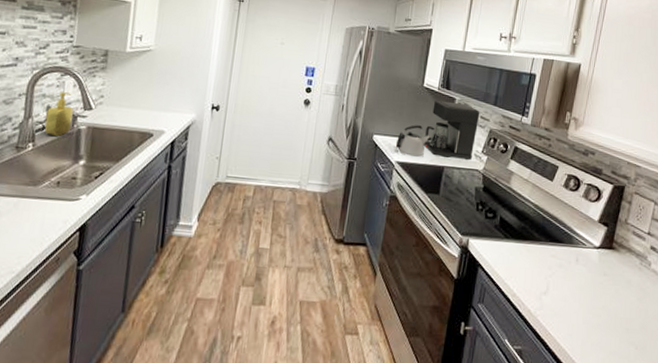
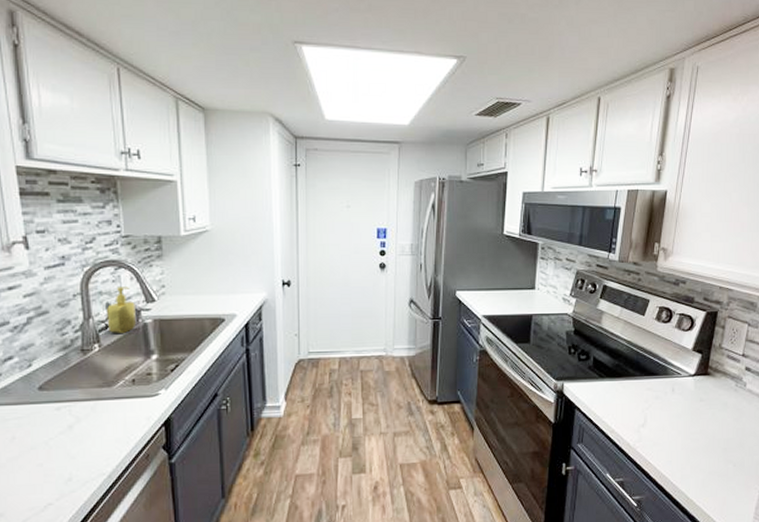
kettle: present [395,125,430,157] -> none [480,275,515,308]
coffee maker: present [423,100,480,161] -> none [509,247,565,306]

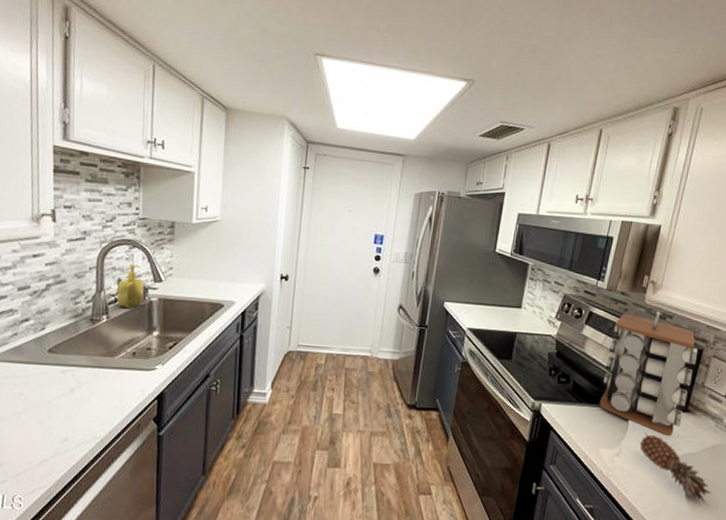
spice rack: none [620,277,713,402] -> present [599,311,698,437]
fruit: none [664,399,737,463] -> present [640,431,712,503]

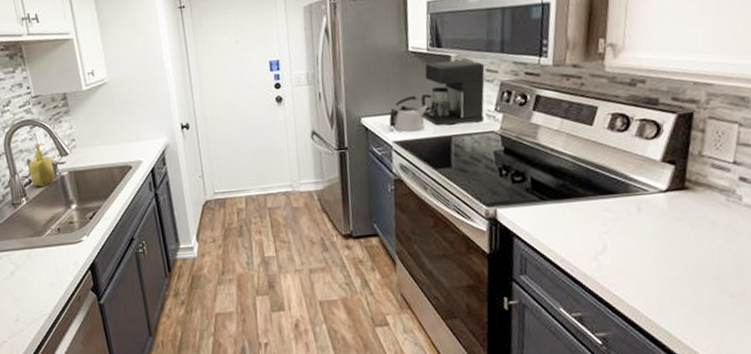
kettle: none [467,291,503,324] -> present [388,96,428,133]
coffee maker: none [495,265,554,326] -> present [421,59,485,126]
spice rack: present [599,311,698,437] -> none [567,77,687,223]
fruit: present [640,431,712,503] -> none [628,221,735,293]

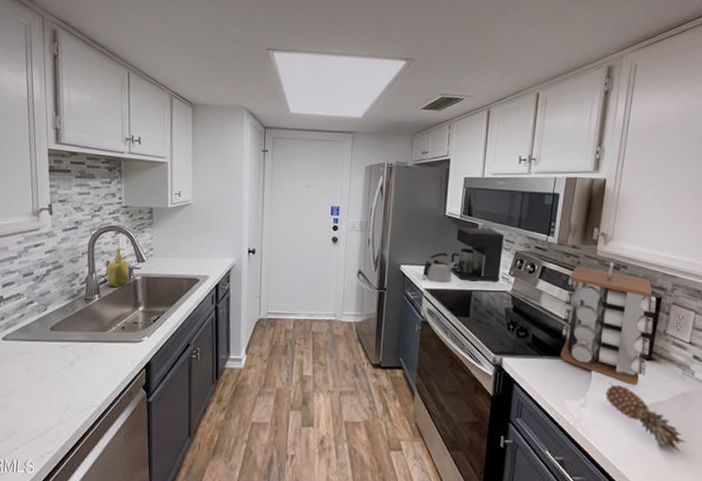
spice rack: none [567,77,687,223] -> present [560,262,657,386]
fruit: none [628,221,735,293] -> present [605,381,686,452]

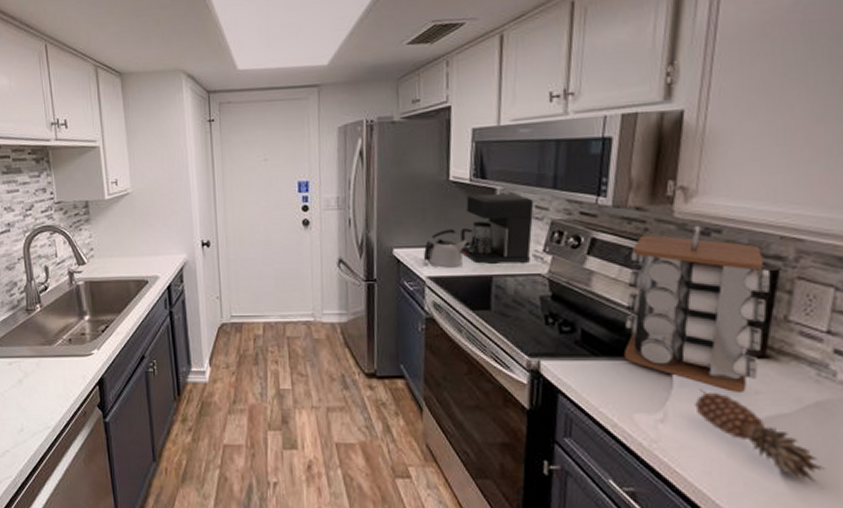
soap dispenser: present [106,248,129,287] -> none [45,250,70,294]

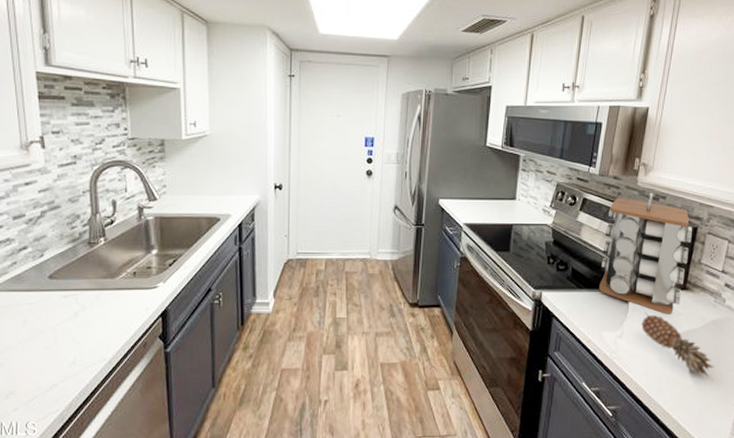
kettle: present [423,229,468,268] -> none [462,185,497,217]
coffee maker: present [460,193,534,264] -> none [490,158,546,216]

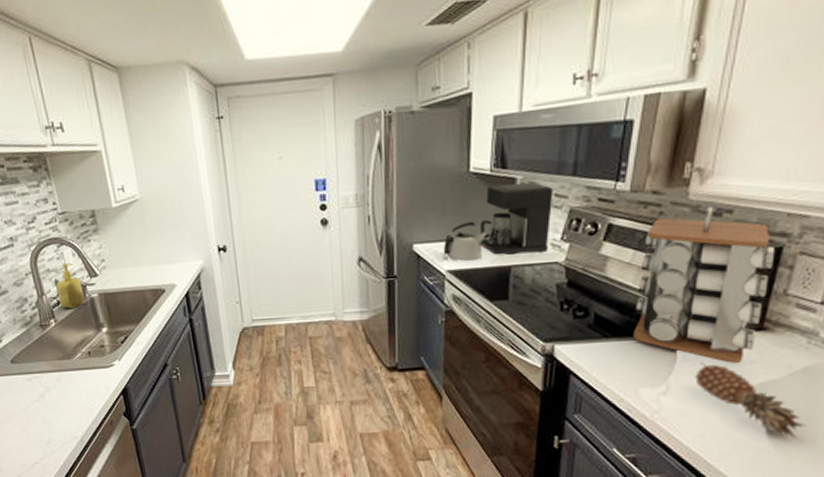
soap dispenser: none [113,185,139,228] -> present [56,263,84,309]
kettle: none [462,185,497,217] -> present [443,222,487,262]
coffee maker: none [490,158,546,216] -> present [479,182,554,255]

